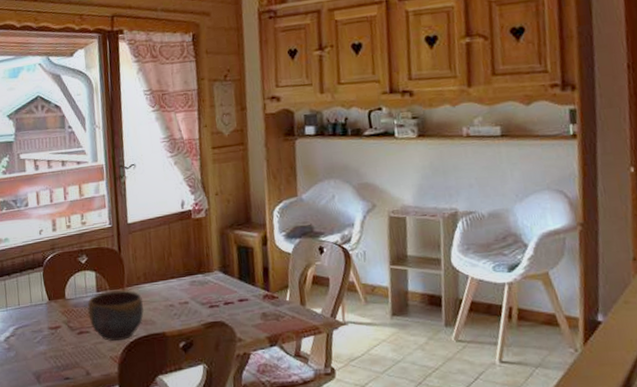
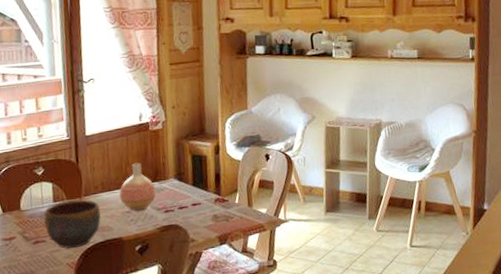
vase: none [162,253,200,305] -> present [119,162,156,211]

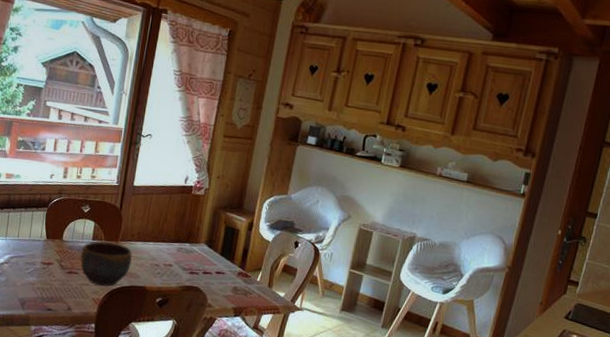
vase: present [119,162,156,211] -> none [152,221,186,267]

